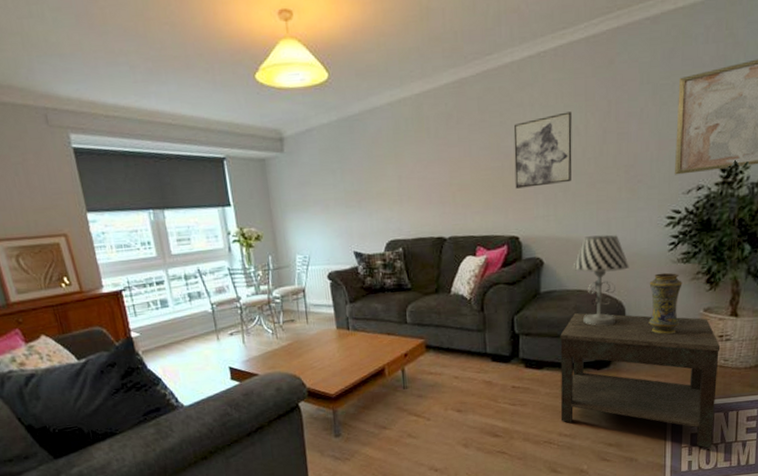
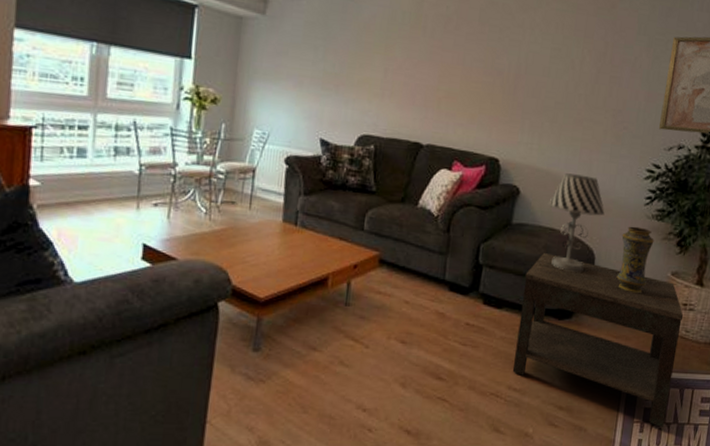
wall art: present [513,111,572,189] -> none [503,43,570,114]

